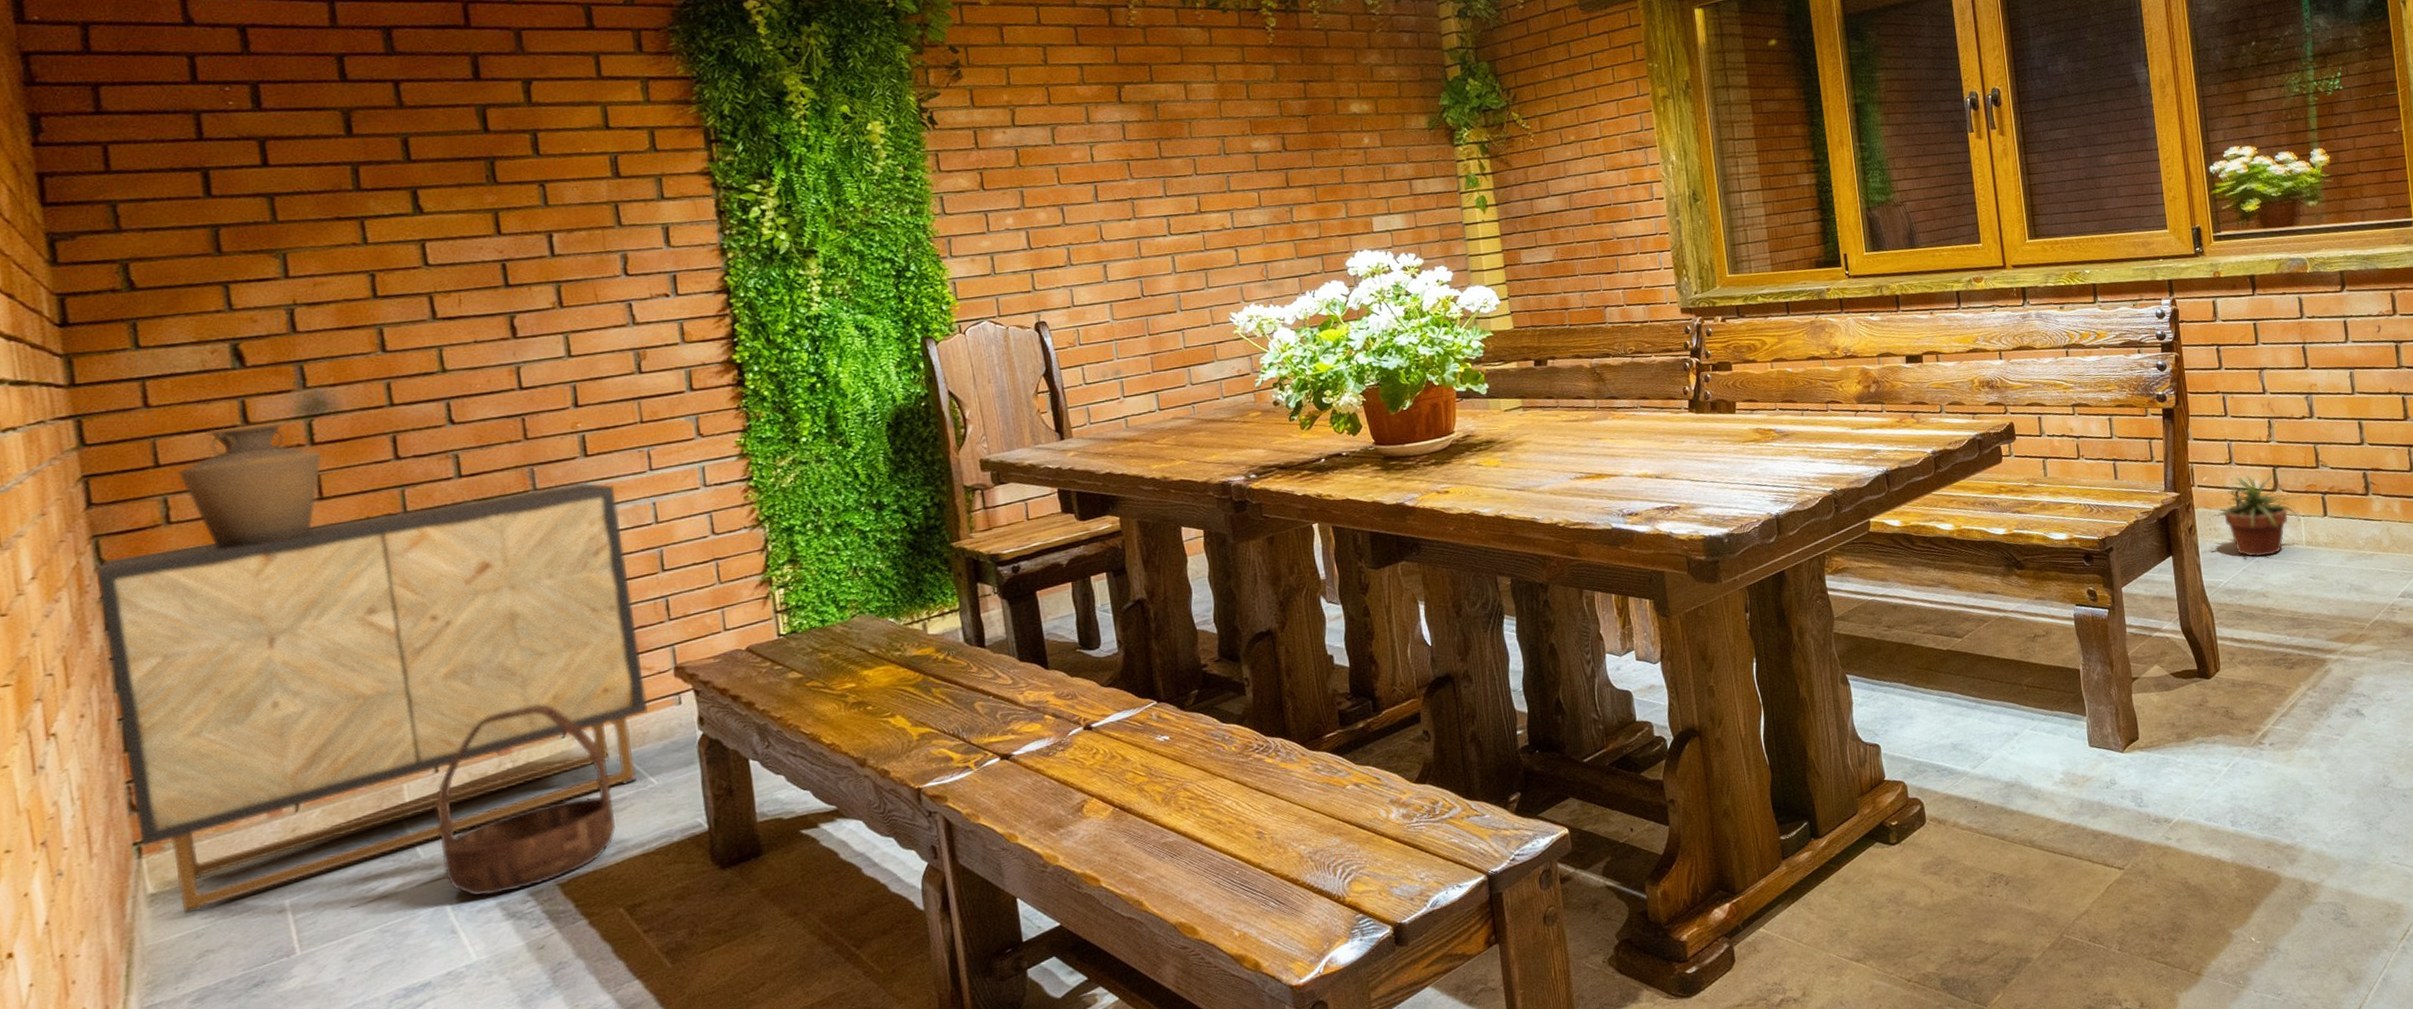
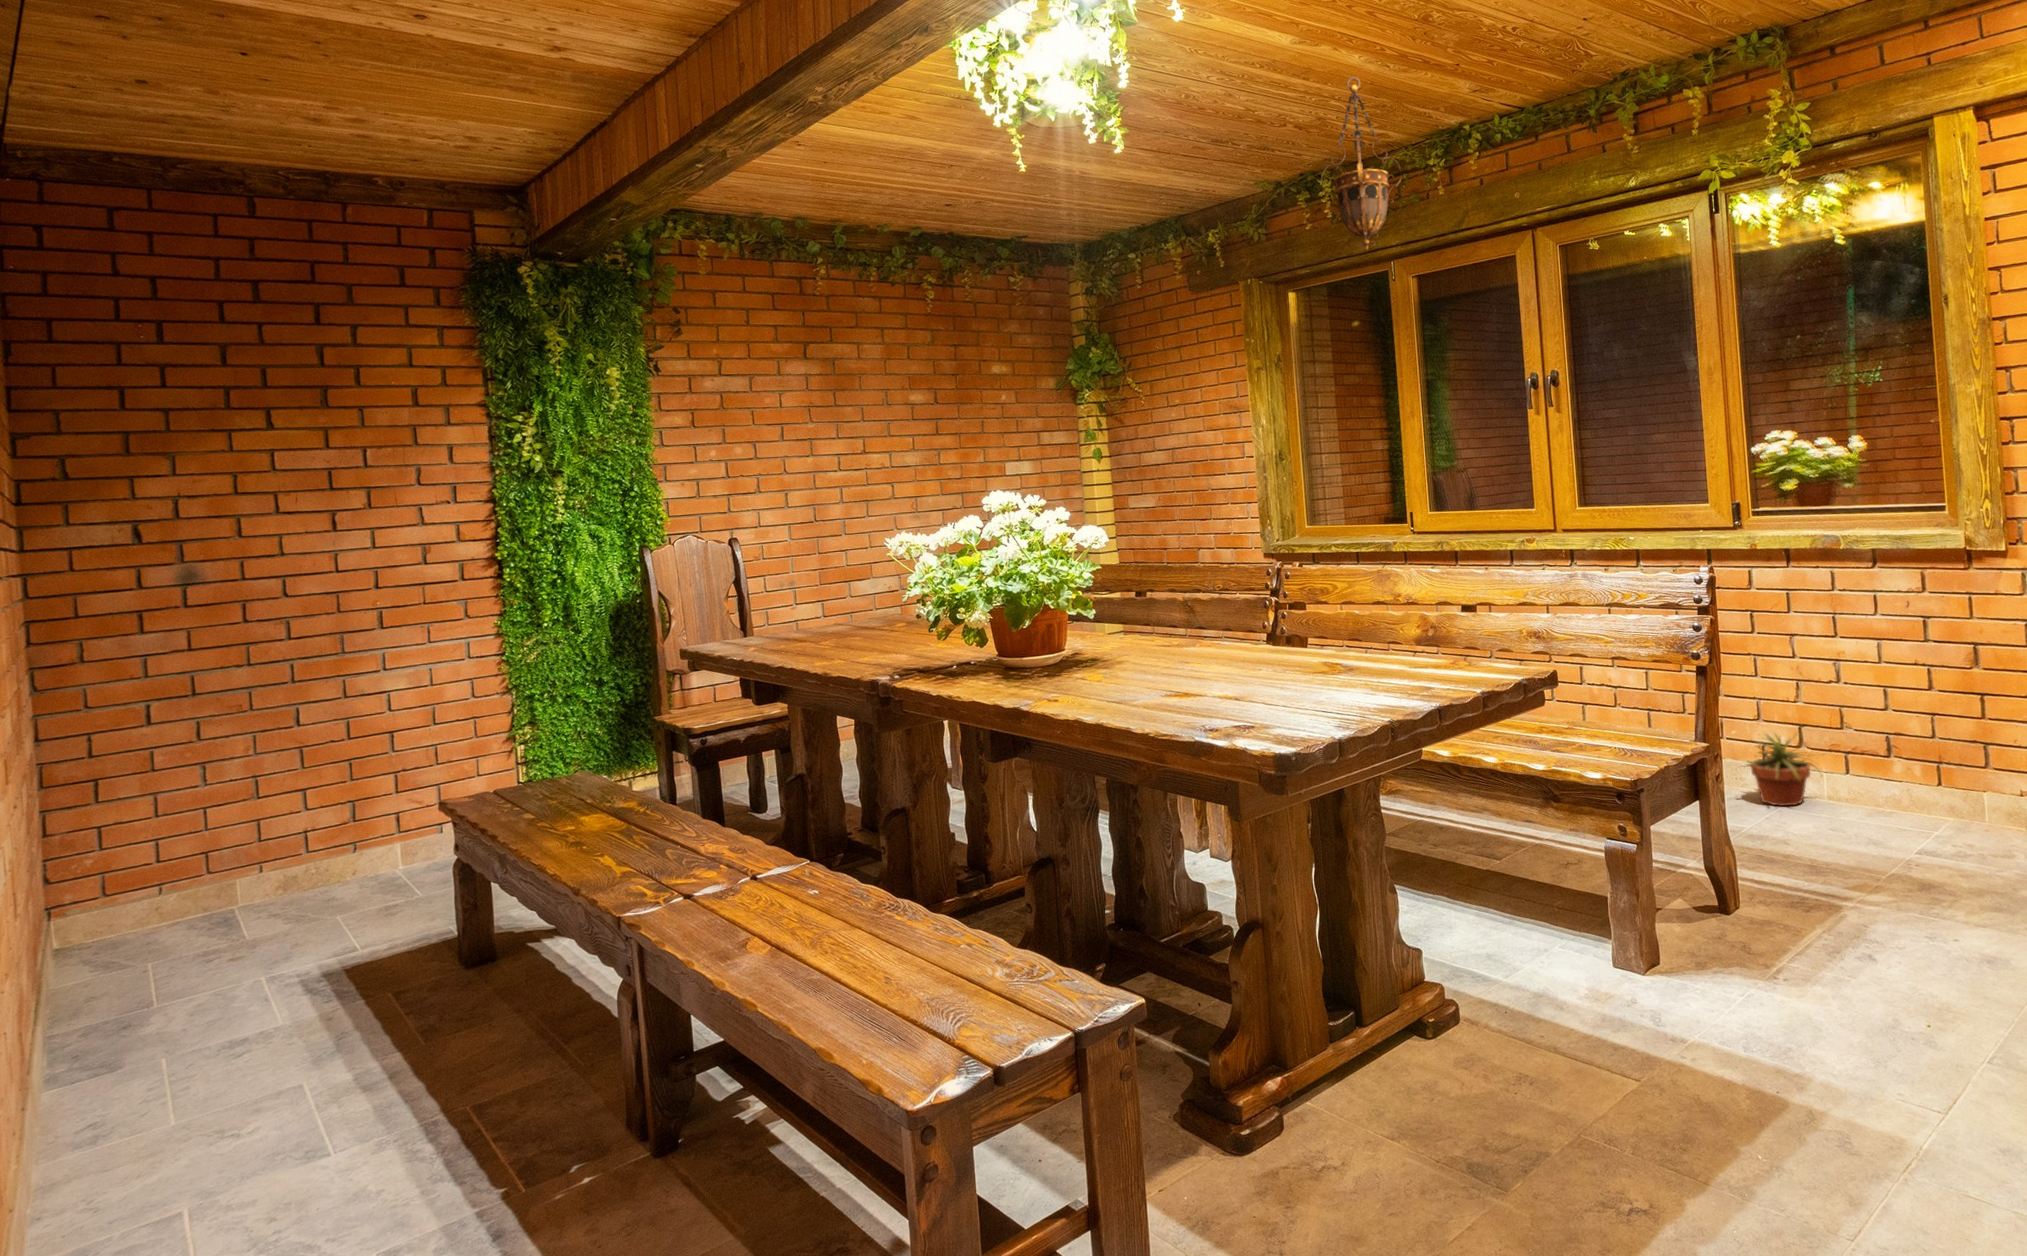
cabinet: present [97,482,648,914] -> none [31,649,418,967]
vase: present [178,421,323,548] -> none [90,587,193,684]
basket: present [434,704,617,897] -> none [258,824,390,974]

